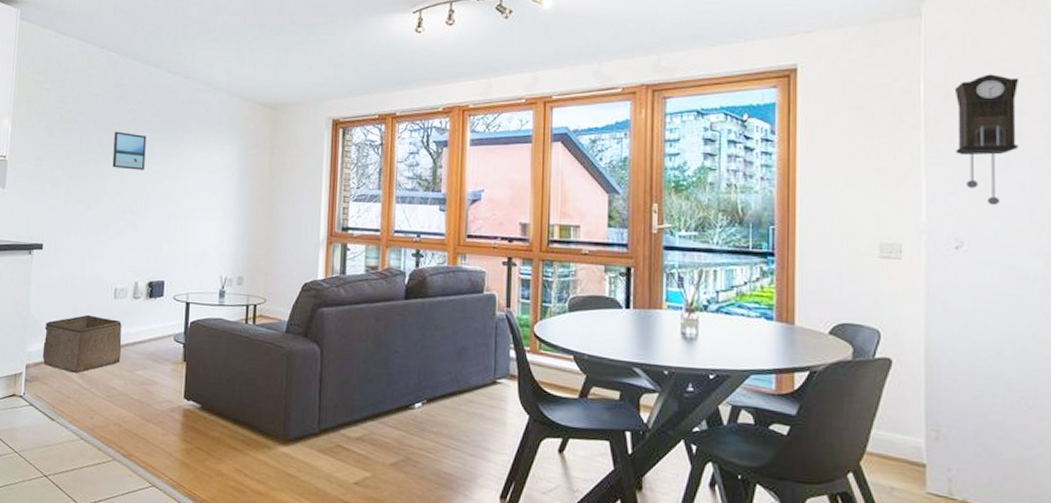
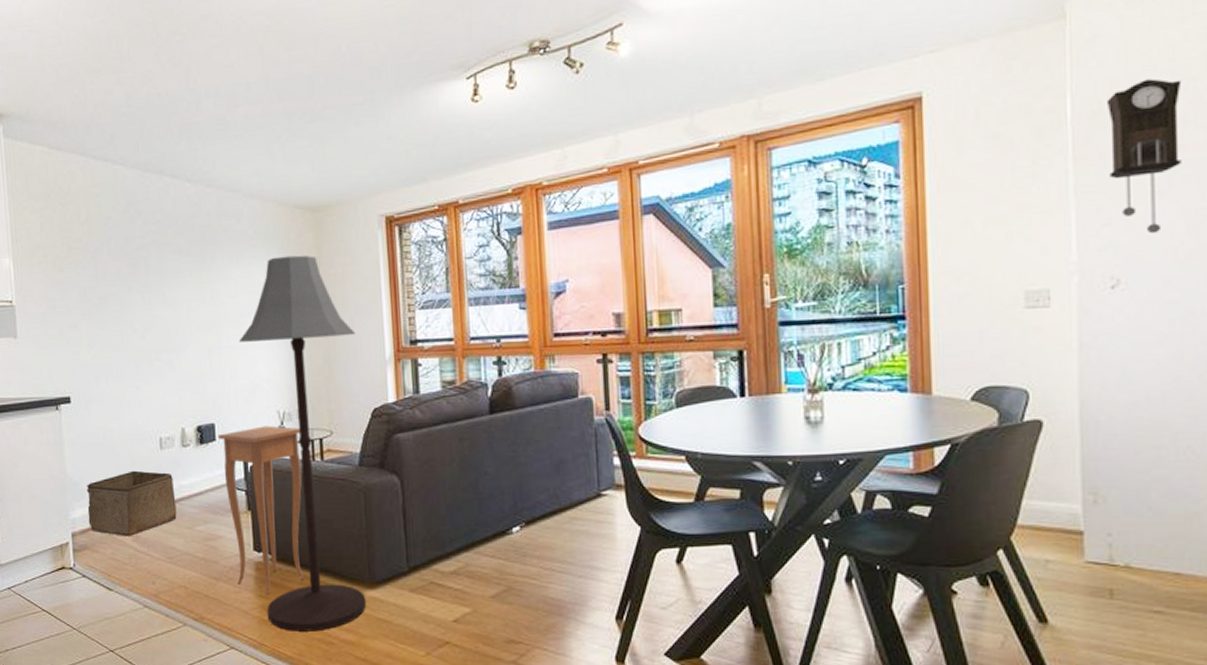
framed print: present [112,131,147,170] -> none [134,257,175,301]
side table: none [165,288,239,440] -> present [217,425,305,594]
floor lamp: none [189,143,296,479] -> present [238,255,367,632]

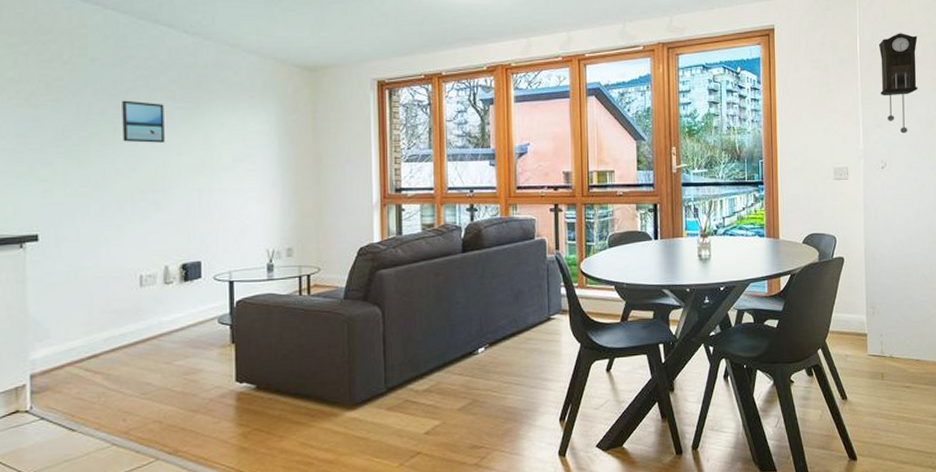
storage bin: present [86,470,177,536] -> none [51,308,155,375]
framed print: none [134,257,175,301] -> present [122,100,165,143]
side table: present [217,425,305,594] -> none [203,263,289,423]
floor lamp: present [238,255,367,632] -> none [230,108,346,456]

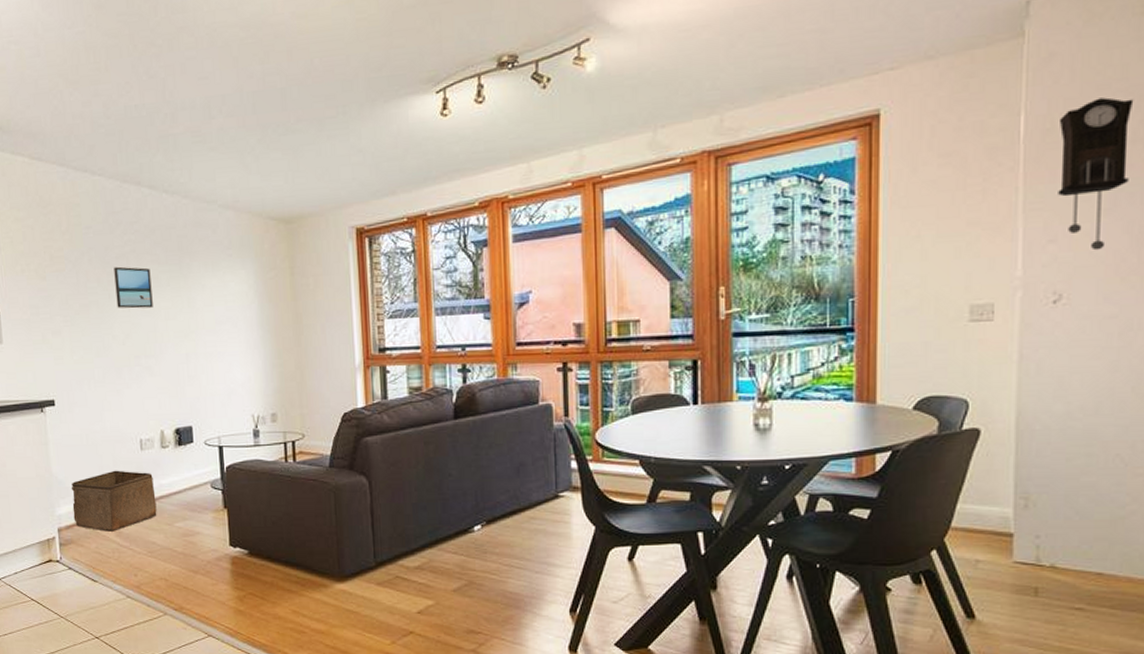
storage bin: none [51,308,155,375] -> present [71,470,157,532]

